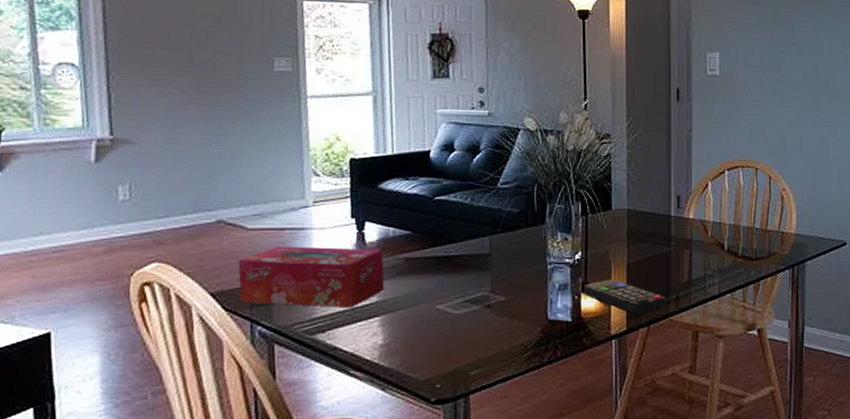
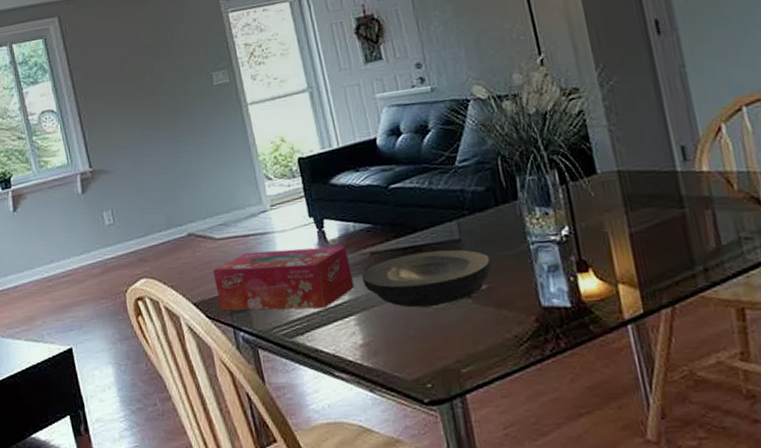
plate: none [393,262,512,313] -> present [361,249,492,308]
remote control: present [584,279,667,314] -> none [579,254,693,293]

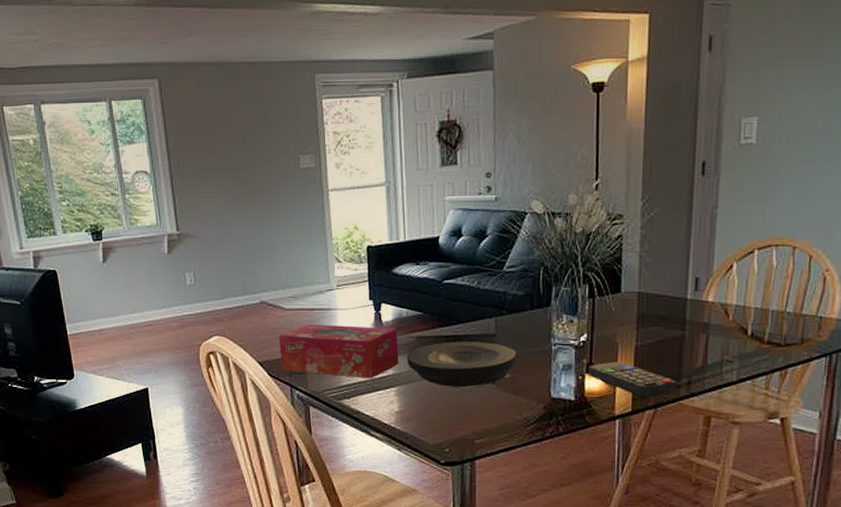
remote control: none [579,254,693,293] -> present [588,361,677,397]

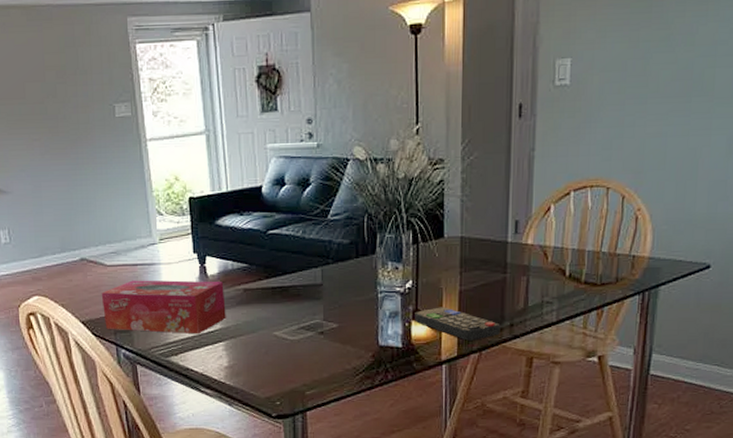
plate: present [406,342,517,387] -> none [233,292,344,339]

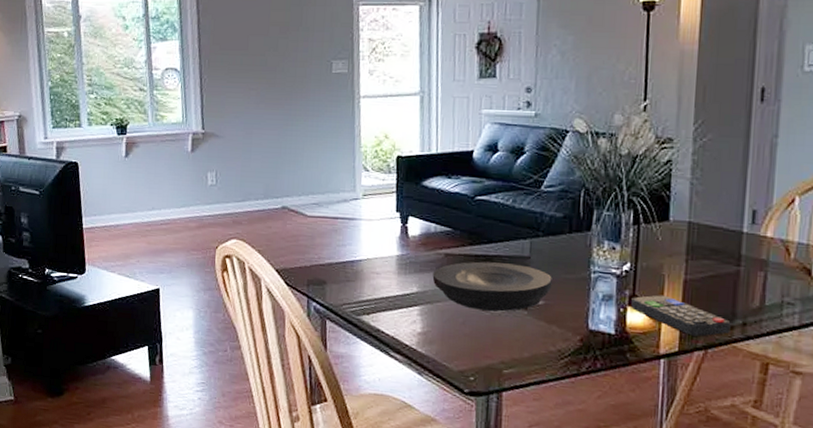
tissue box: present [101,280,226,335] -> none [298,233,425,296]
plate: none [233,292,344,339] -> present [432,261,552,312]

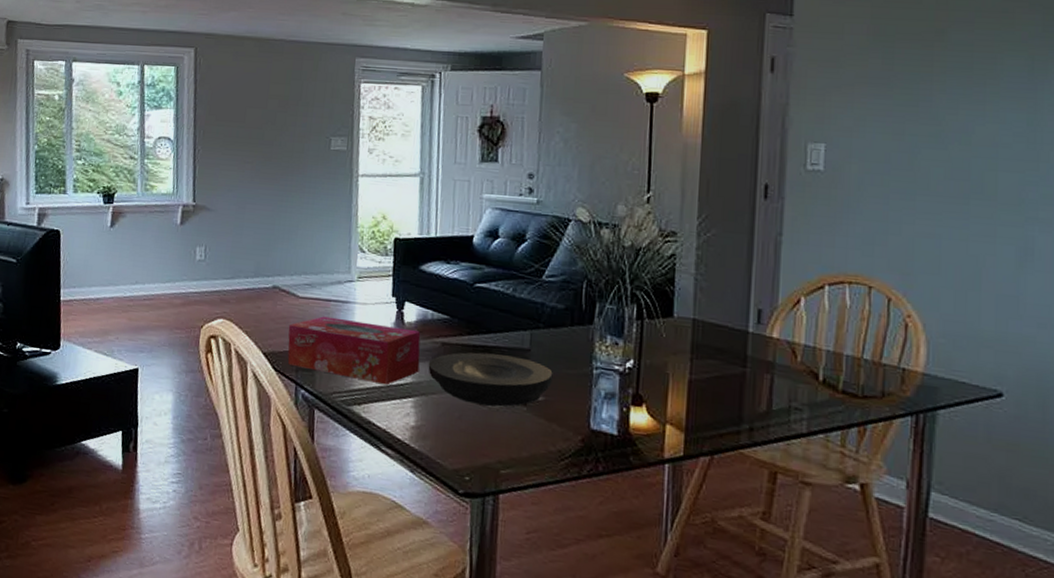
tissue box: none [298,233,425,296] -> present [287,316,421,386]
remote control: present [631,295,731,337] -> none [634,394,737,441]

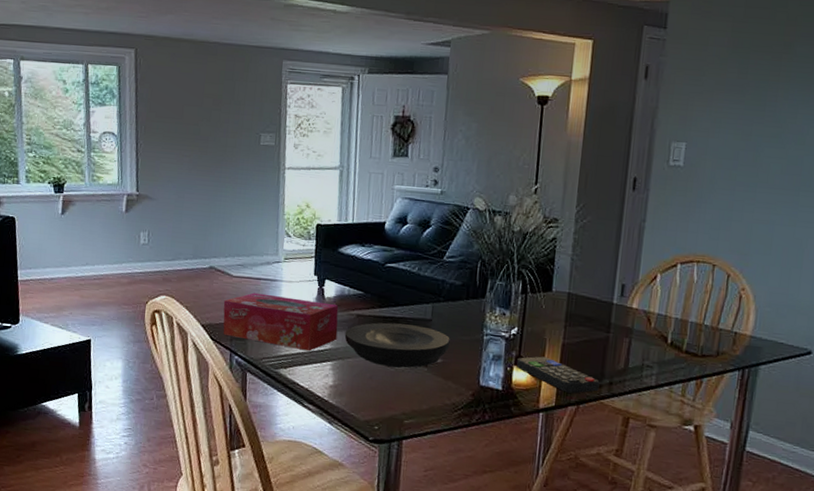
remote control: none [634,394,737,441] -> present [517,356,600,394]

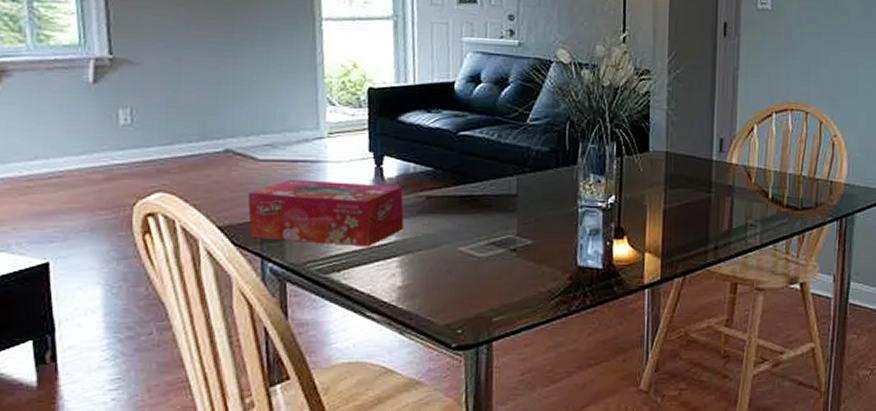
plate: present [344,322,450,368] -> none [413,202,540,255]
remote control: present [517,356,600,394] -> none [617,225,705,263]

